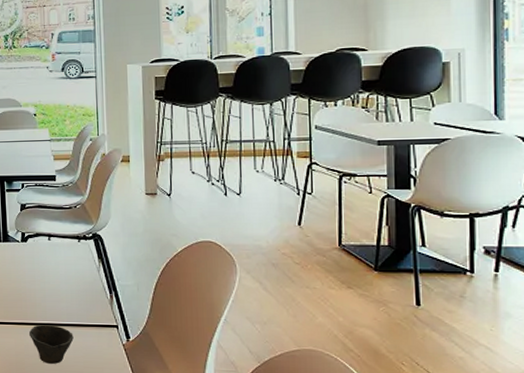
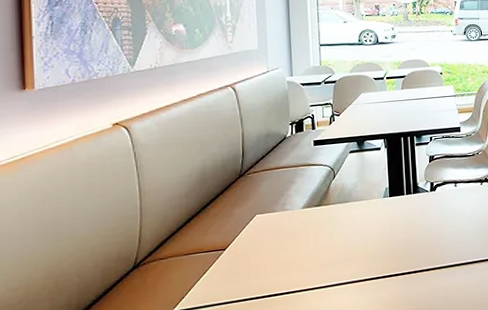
cup: present [28,325,74,364] -> none [438,265,479,303]

